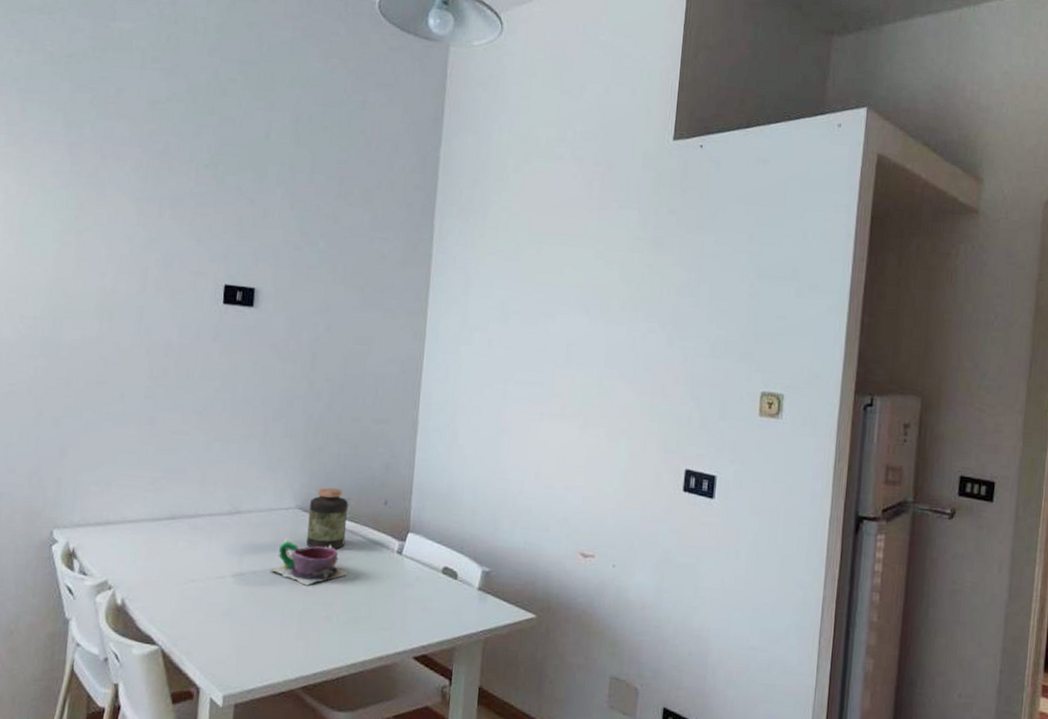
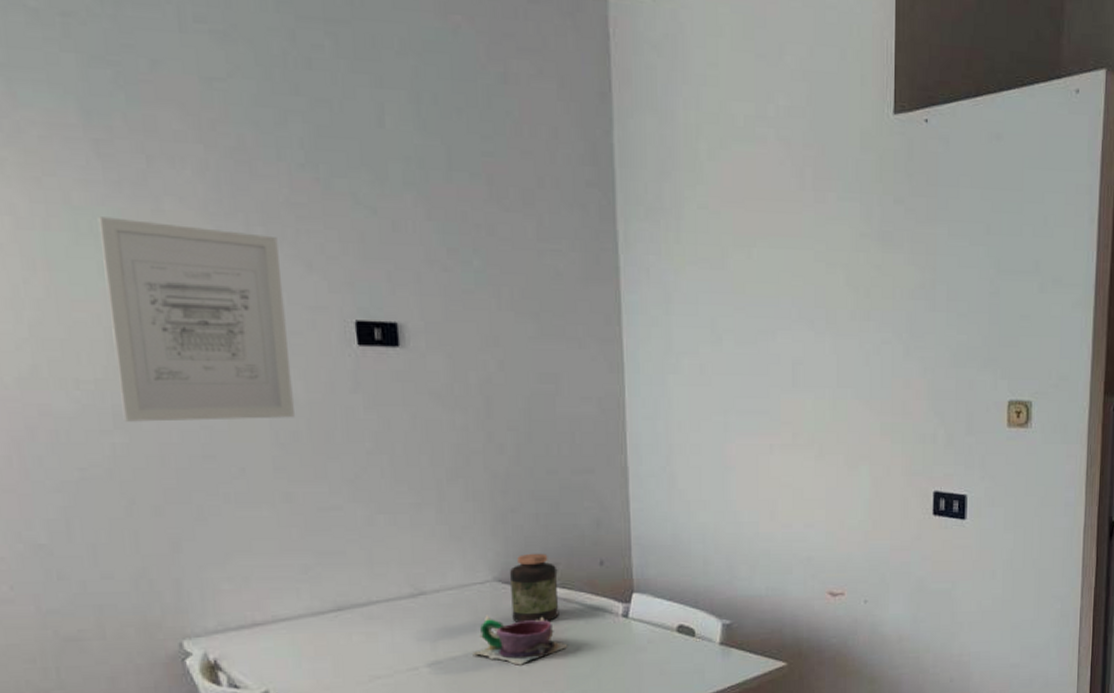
wall art: none [47,197,180,358] -> present [97,216,295,422]

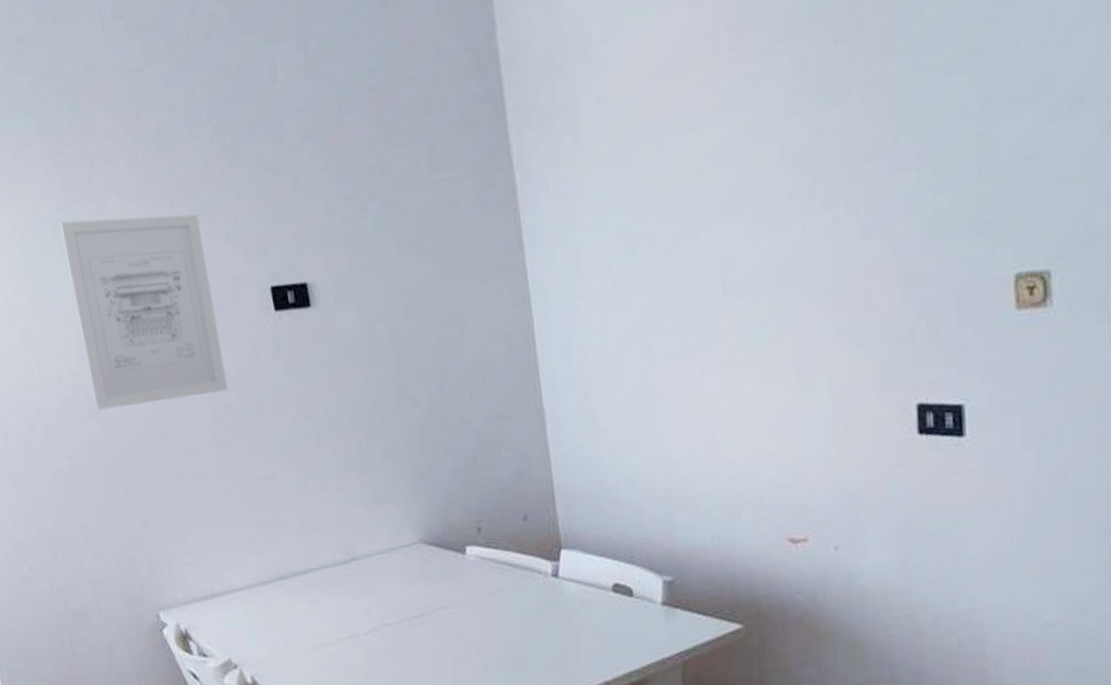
cup and saucer: present [472,615,568,665] -> none [406,579,499,632]
jar: present [510,553,559,622] -> none [434,510,487,586]

